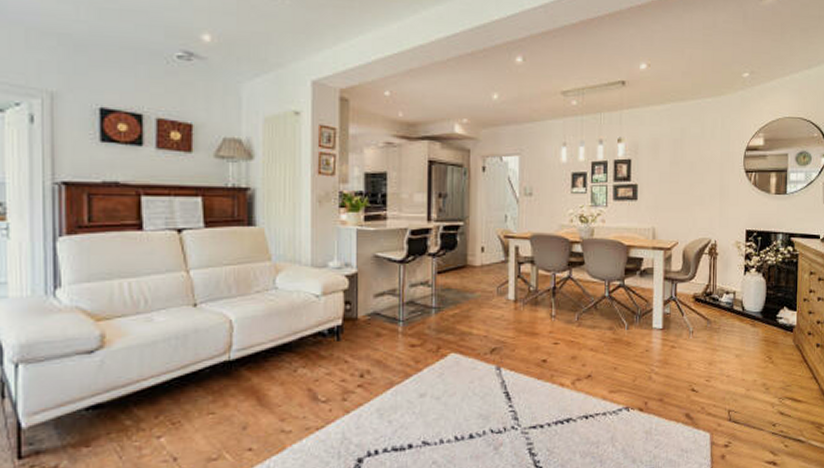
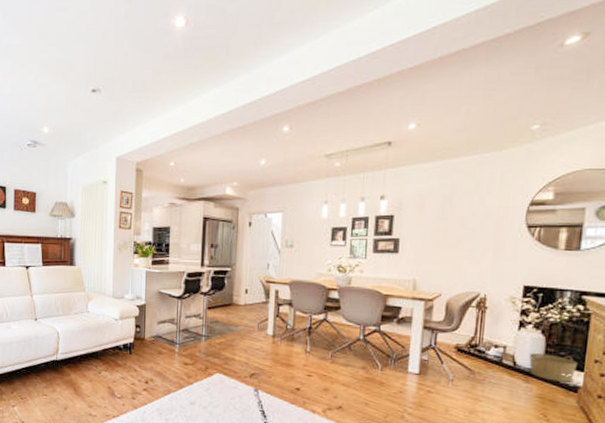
basket: none [755,296,791,323] -> present [529,353,577,382]

